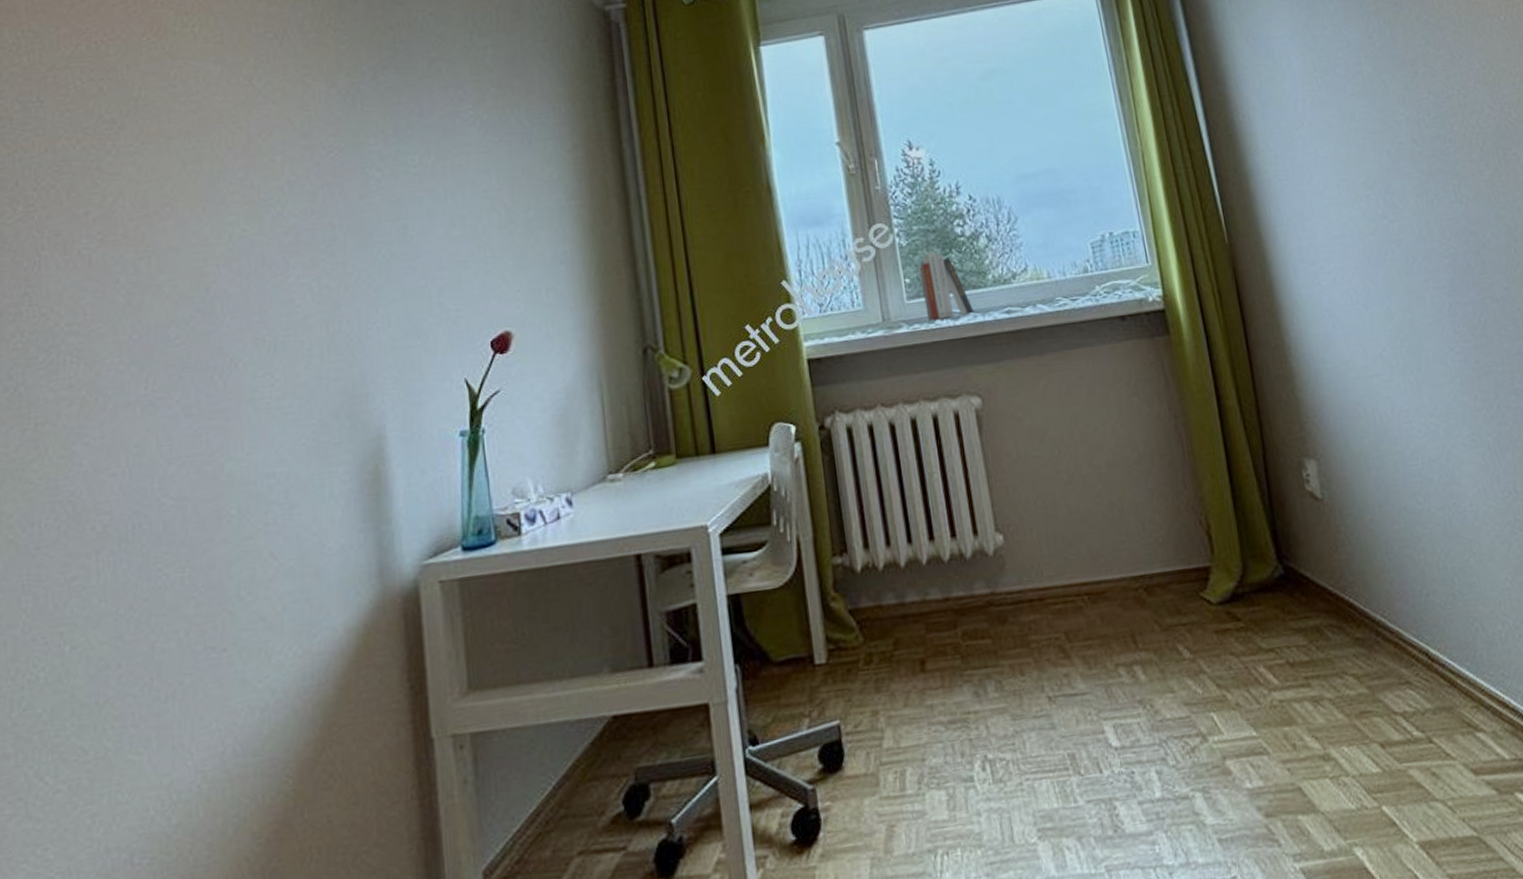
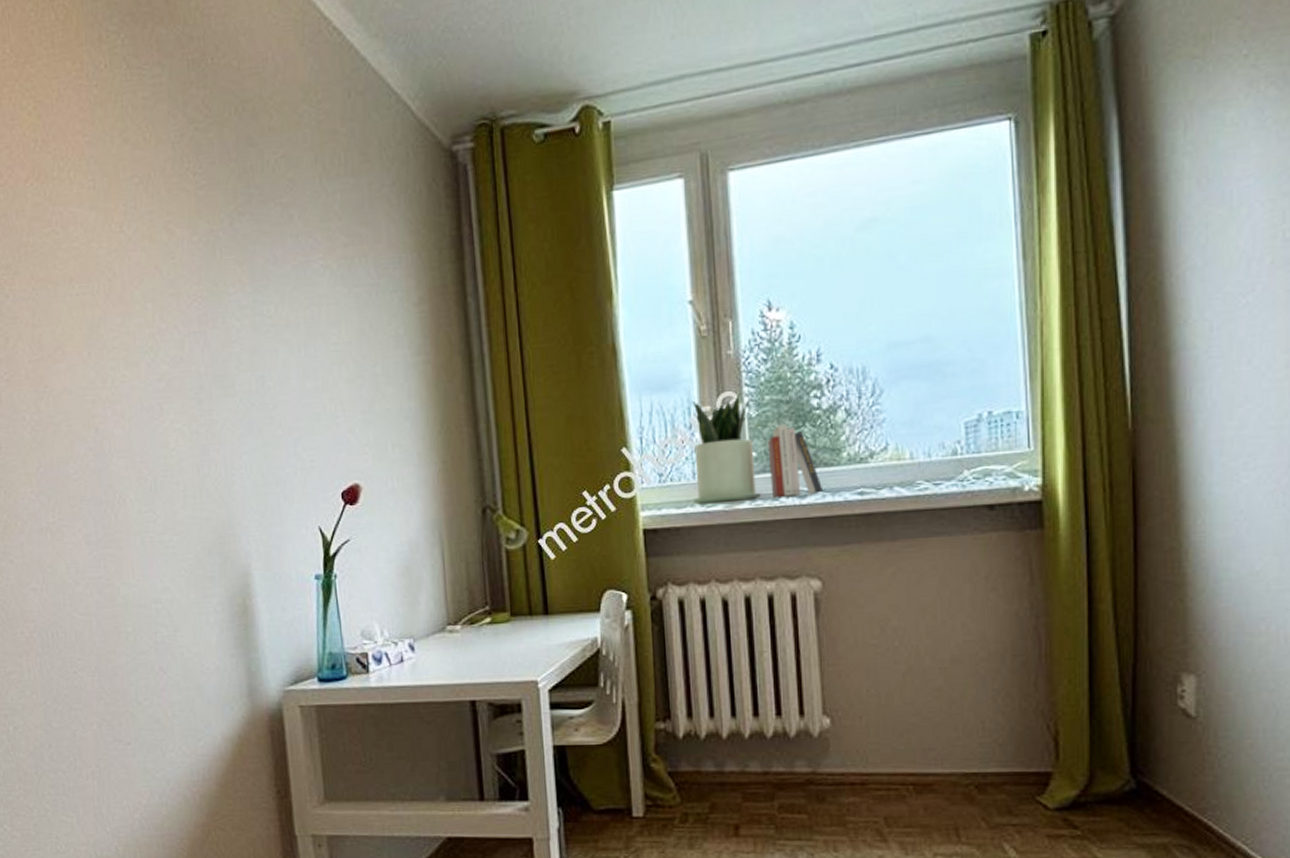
planter: none [846,225,918,333] -> present [692,394,762,506]

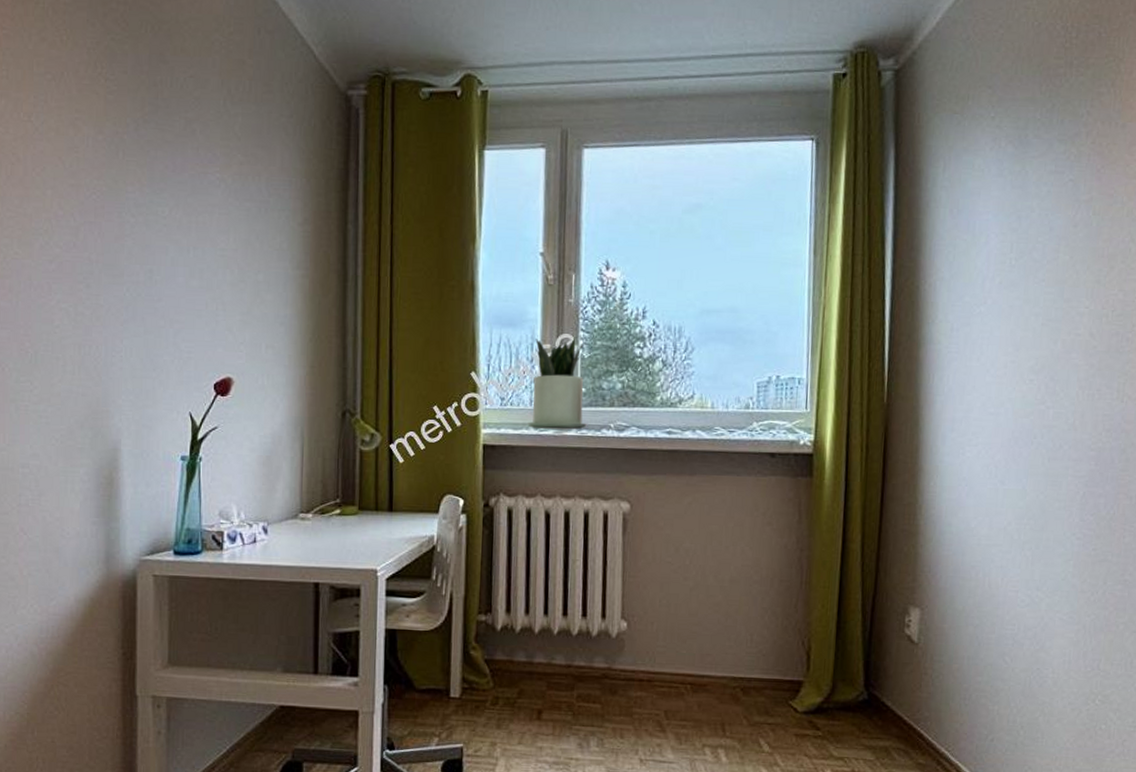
books: present [767,423,824,499] -> none [595,367,639,430]

